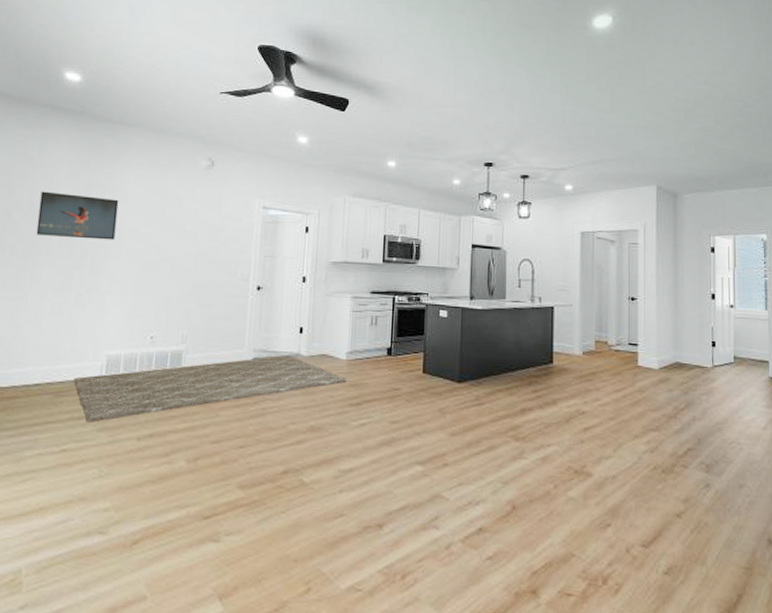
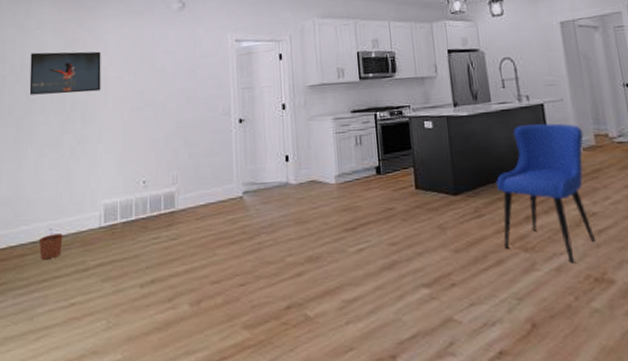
plant pot: none [32,373,60,404] -> present [38,228,63,260]
rug: present [73,354,347,422] -> none [75,184,339,273]
dining chair: none [498,325,585,455] -> present [496,123,596,263]

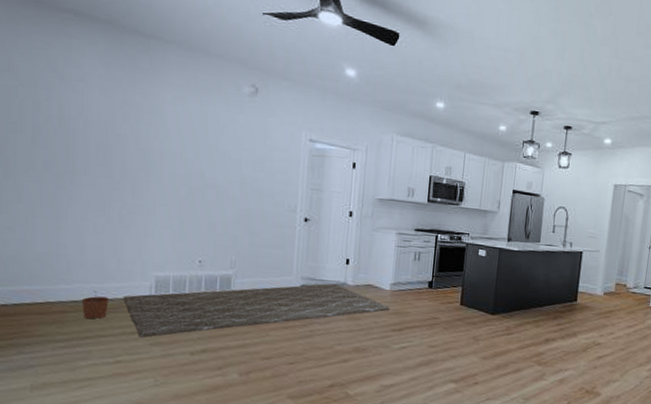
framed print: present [29,51,101,95] -> none [70,106,158,164]
rug: none [75,184,339,273] -> present [123,283,391,338]
dining chair: present [496,123,596,263] -> none [523,266,608,378]

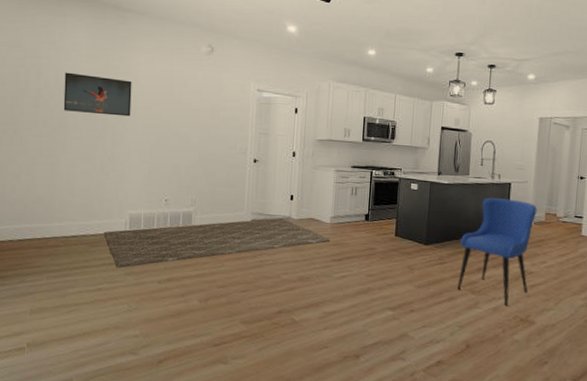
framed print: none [70,106,158,164] -> present [63,72,132,117]
plant pot: present [81,291,109,319] -> none [70,227,92,252]
dining chair: none [523,266,608,378] -> present [457,198,537,306]

